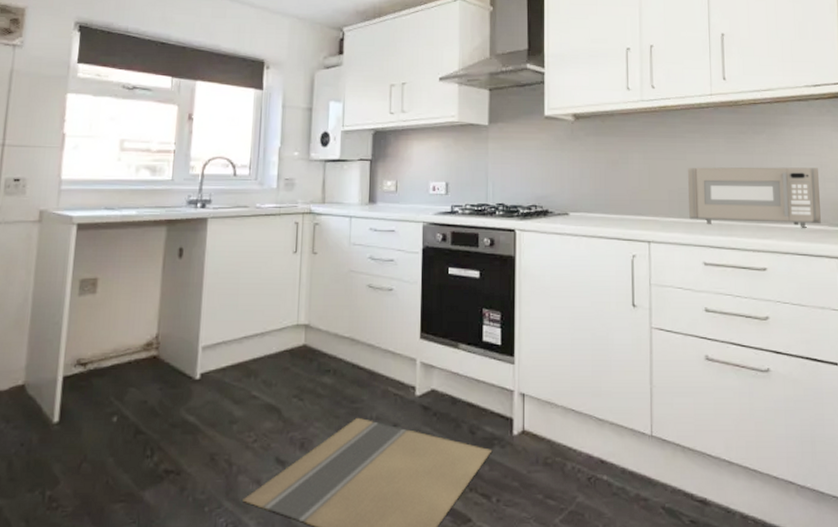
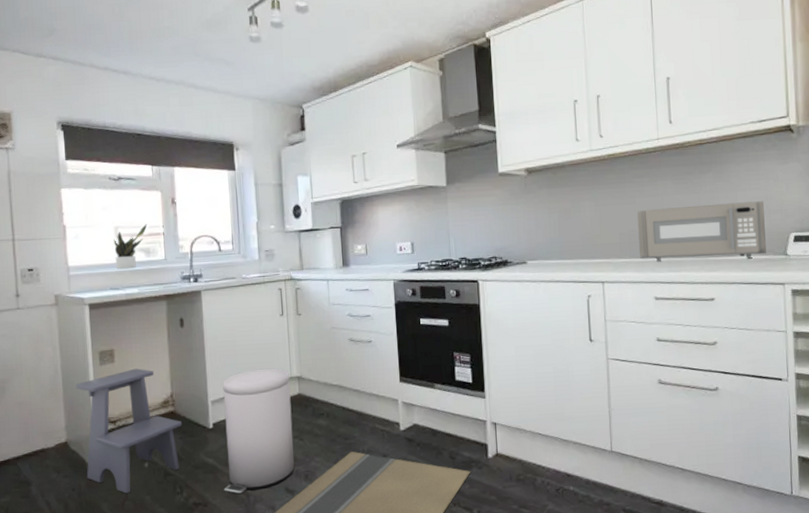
step stool: none [40,302,165,453] -> present [76,368,183,494]
potted plant: none [114,139,158,188] -> present [113,224,147,270]
pedal bin: none [202,312,296,463] -> present [223,368,295,495]

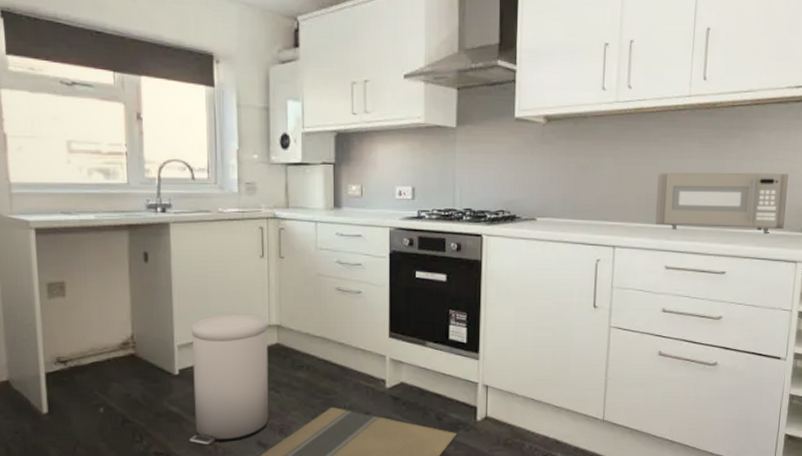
step stool: present [76,368,183,494] -> none [19,304,144,439]
potted plant: present [113,224,147,270] -> none [65,140,107,192]

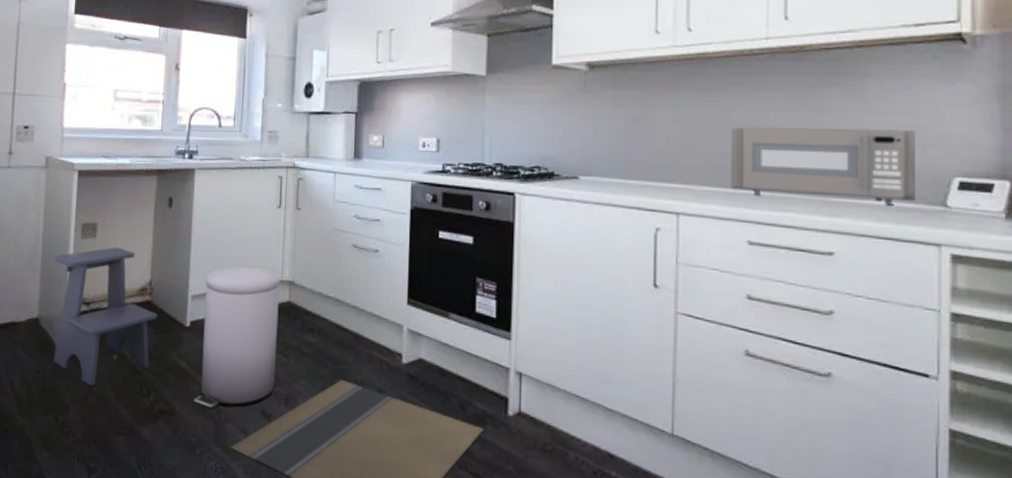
step stool: none [19,304,144,439] -> present [53,247,158,386]

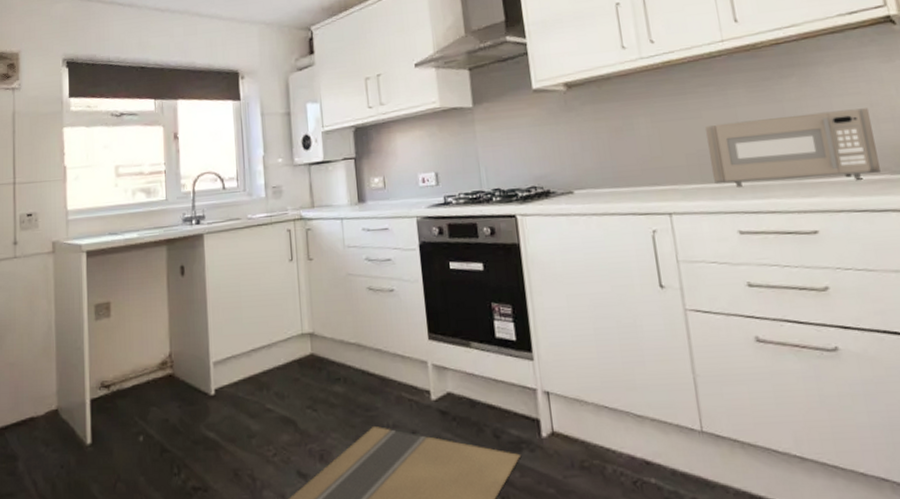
step stool: present [53,247,158,386] -> none [69,323,181,473]
pedal bin: present [193,265,280,409] -> none [226,322,308,478]

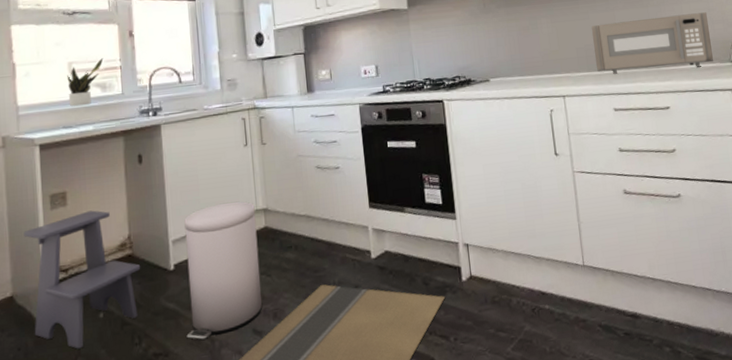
step stool: none [69,323,181,473] -> present [23,210,141,349]
potted plant: none [114,162,149,213] -> present [67,58,104,107]
pedal bin: none [226,322,308,478] -> present [184,201,263,341]

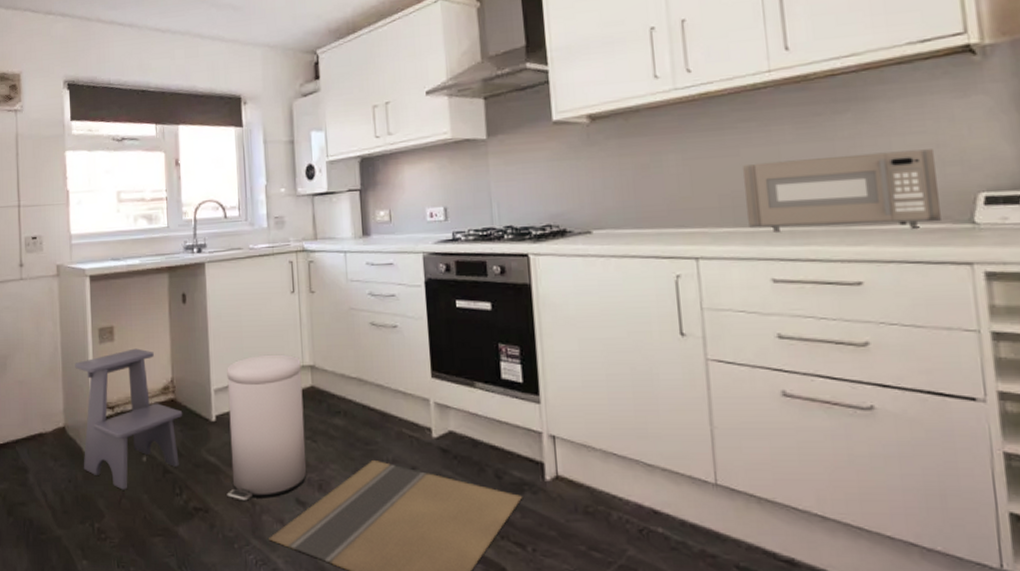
potted plant: present [67,58,104,107] -> none [116,188,150,238]

